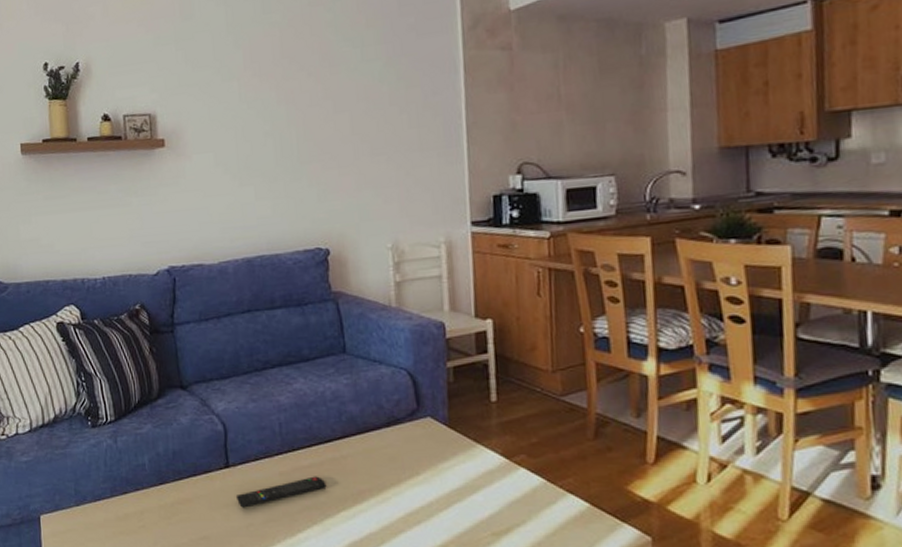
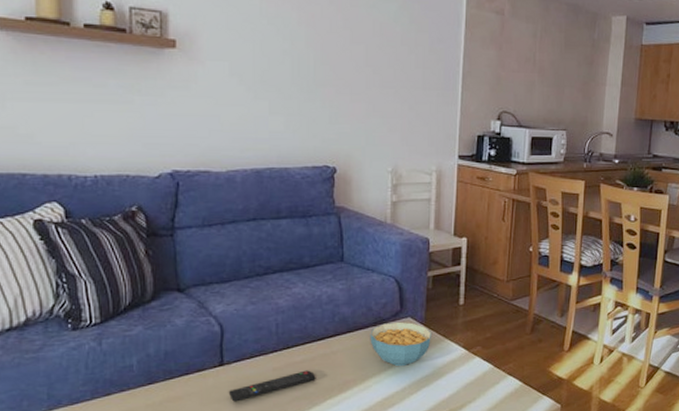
cereal bowl: none [383,422,460,477] -> present [370,321,433,367]

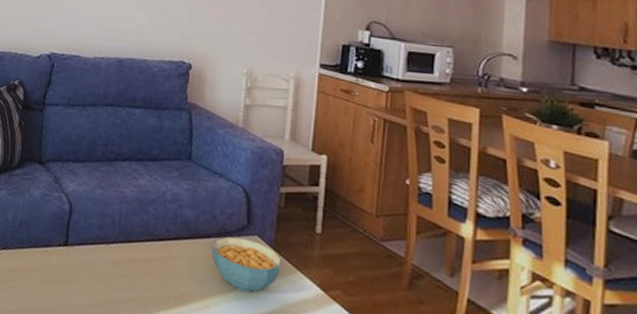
remote control: present [229,370,316,402] -> none [69,270,153,289]

